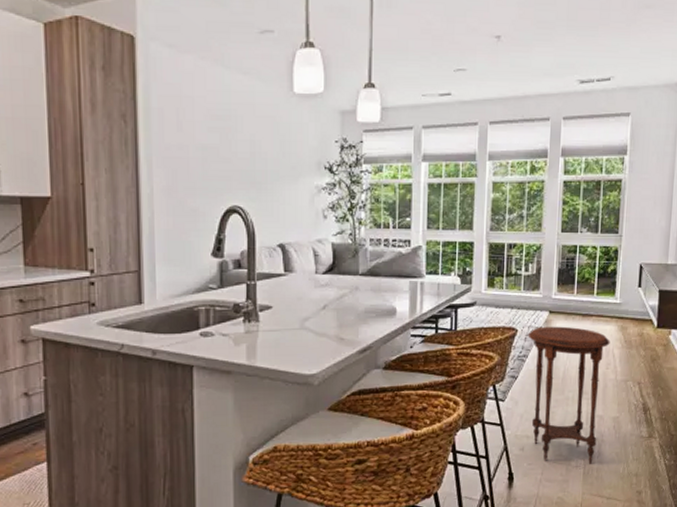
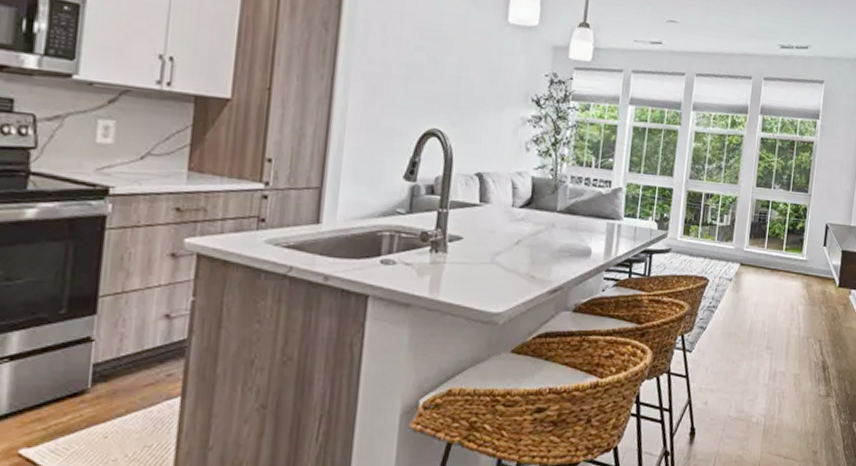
side table: present [528,326,610,464] -> none [717,278,796,421]

